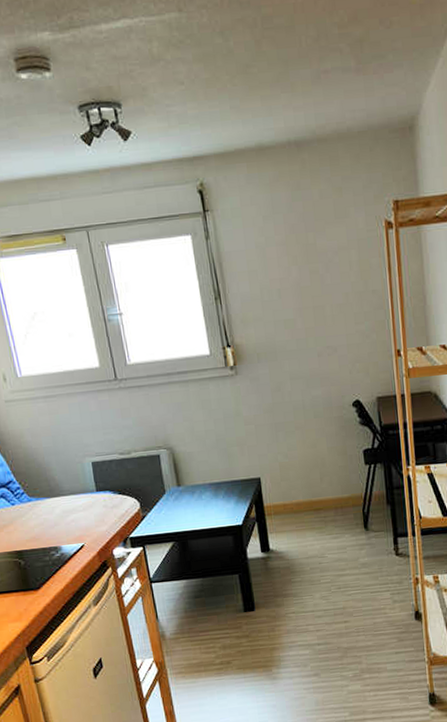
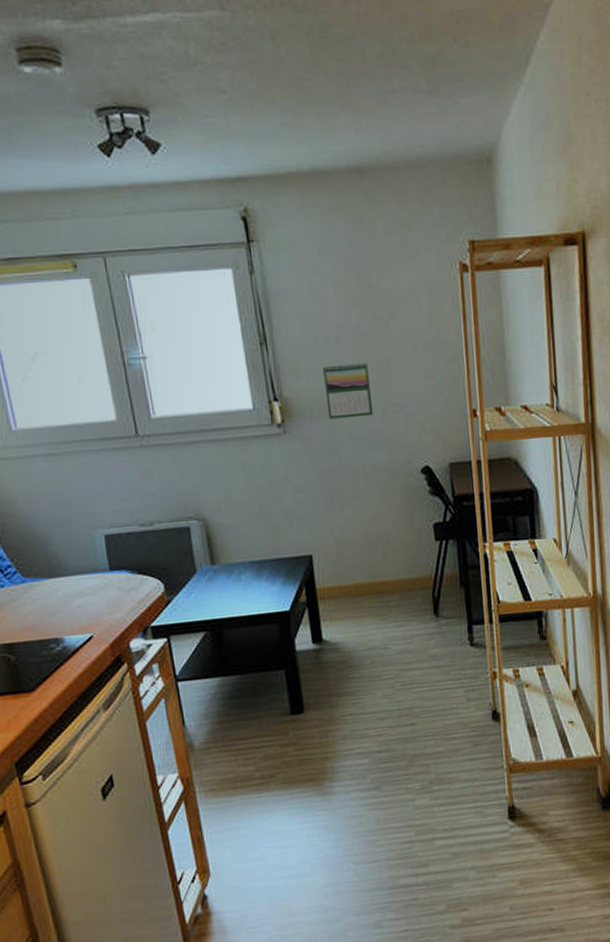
calendar: none [268,311,311,362] -> present [323,361,374,419]

